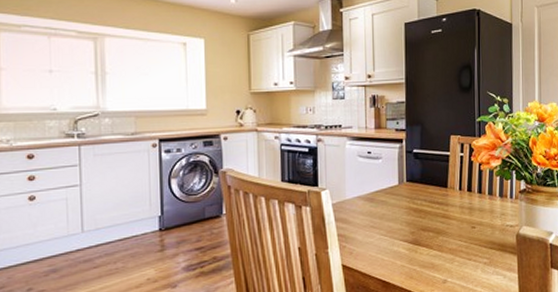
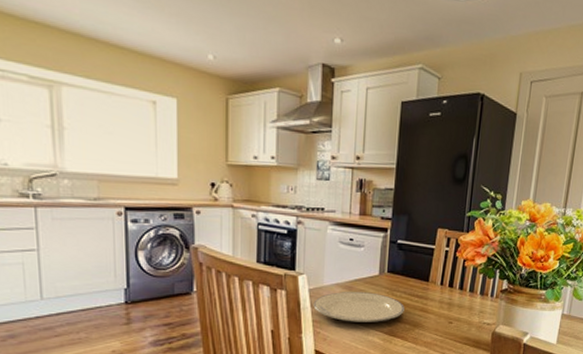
plate: none [337,202,426,234] -> present [313,292,405,322]

